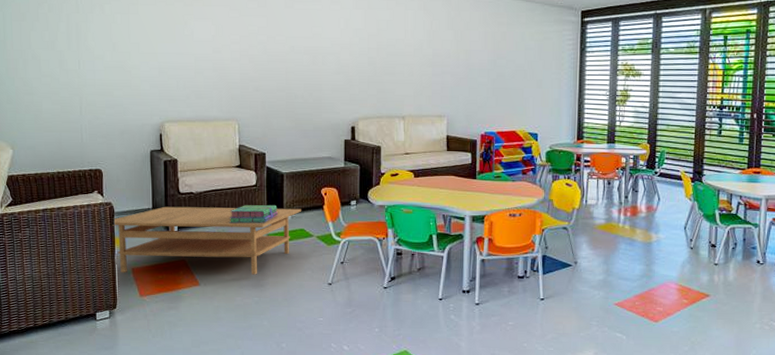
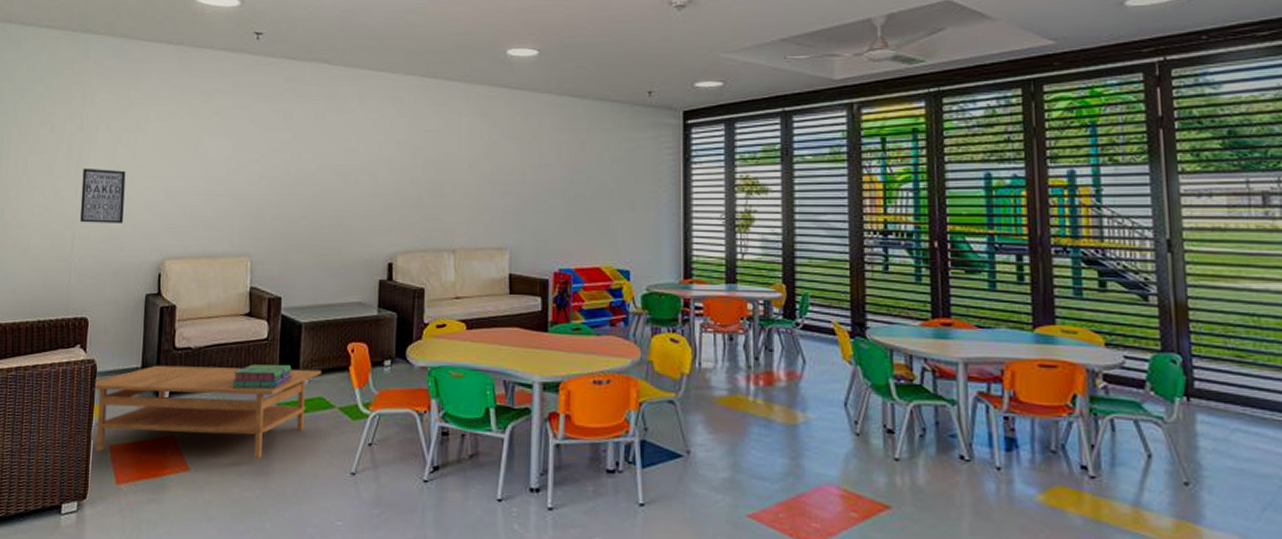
wall art: none [83,44,125,92] -> present [80,168,126,223]

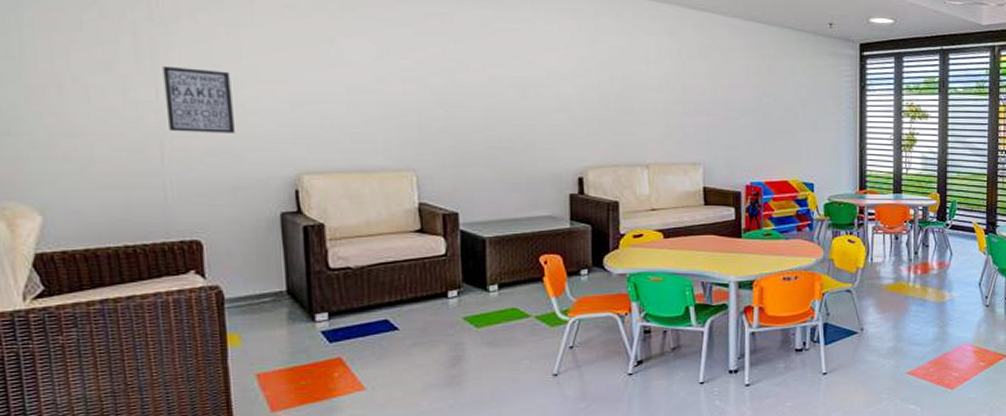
coffee table: present [93,365,321,458] -> none [222,282,512,382]
stack of books: present [231,364,293,389] -> none [406,278,480,306]

